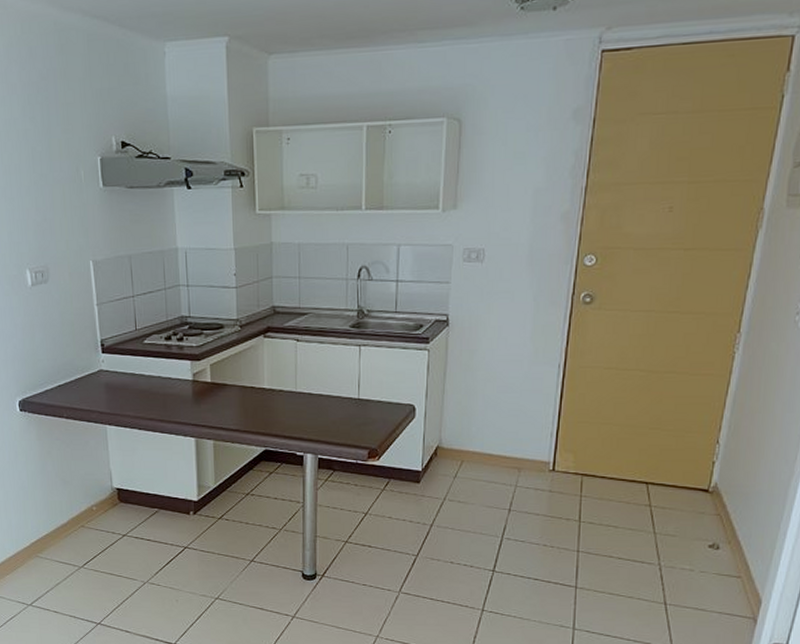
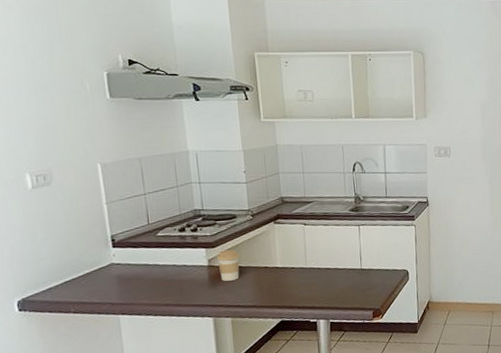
coffee cup: none [201,364,226,399] -> present [216,250,240,281]

